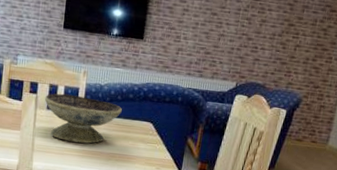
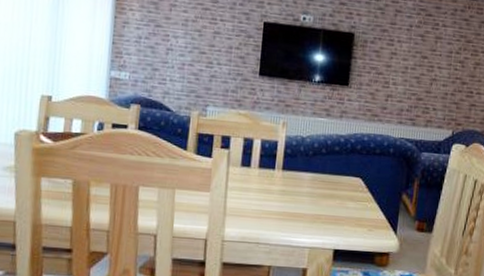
decorative bowl: present [44,93,122,144] -> none [238,148,327,204]

